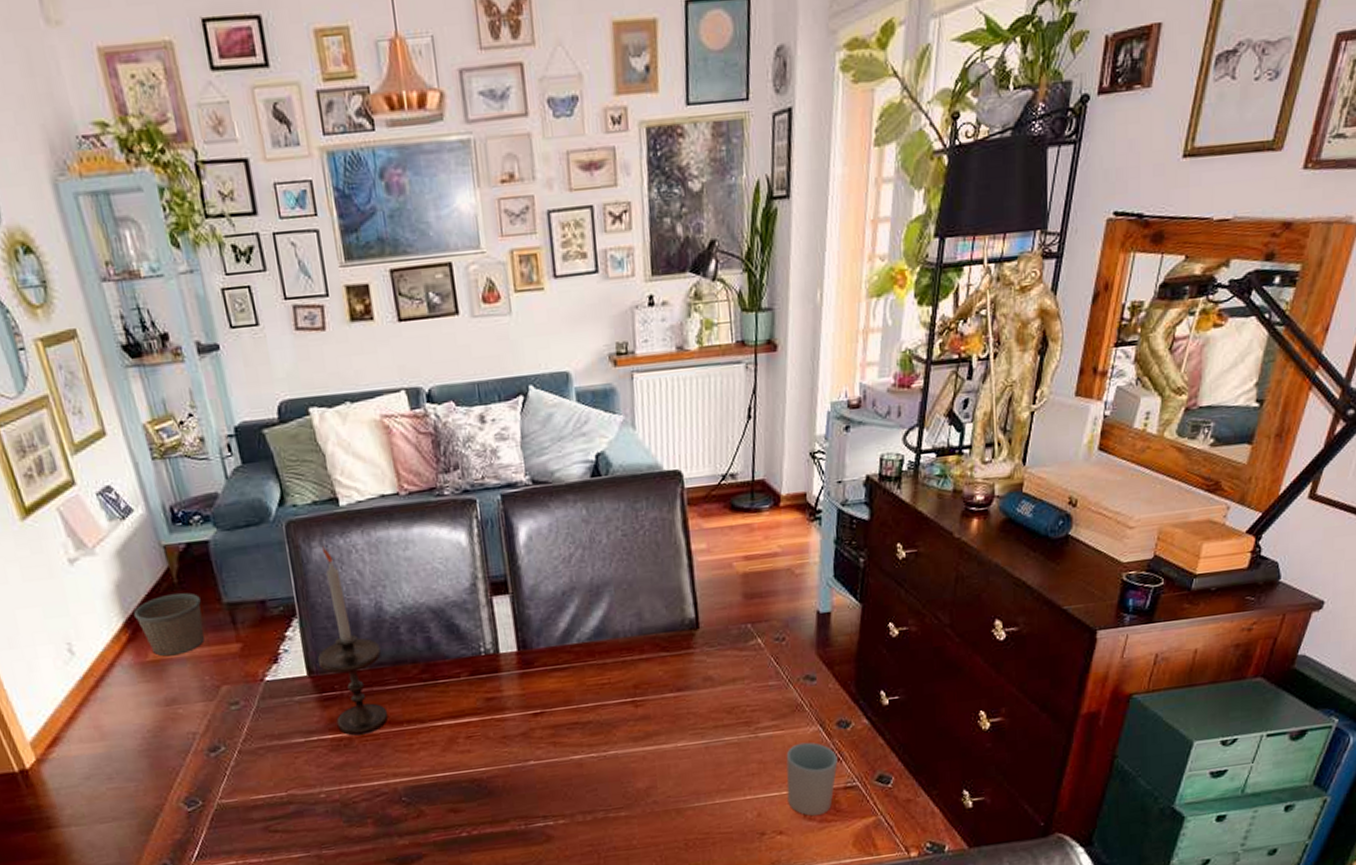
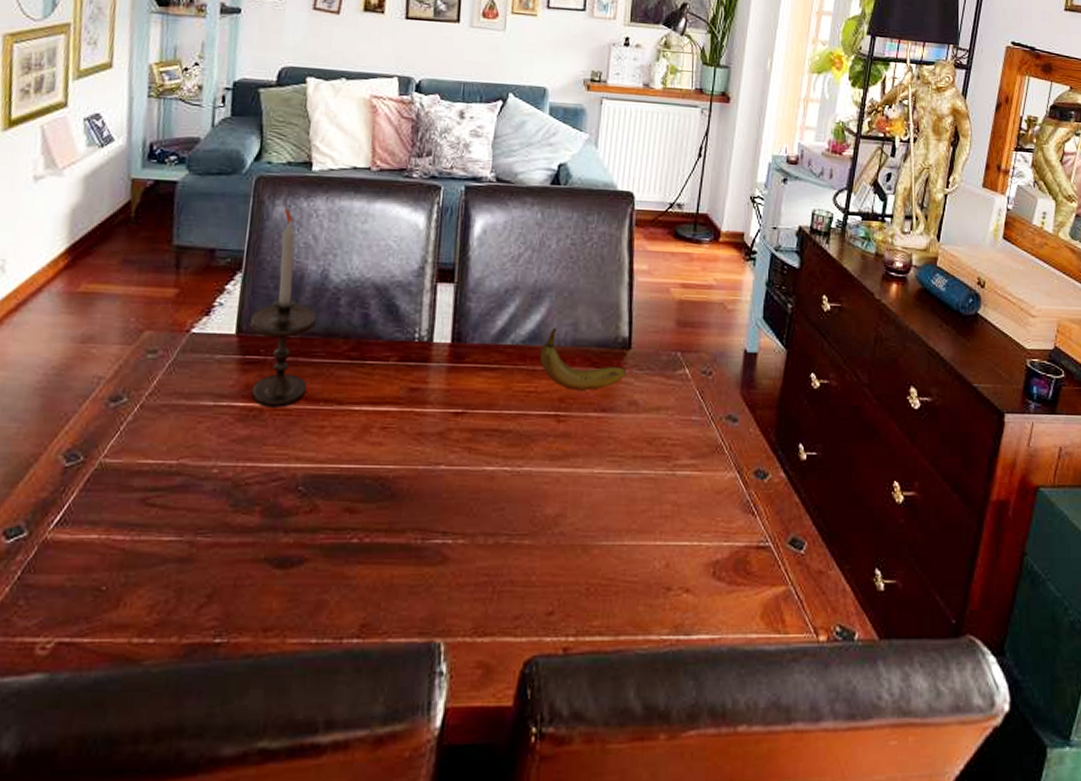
basket: present [134,592,204,657] -> none [80,227,152,291]
fruit: none [607,621,697,676] -> present [539,329,626,390]
mug: present [786,742,838,817] -> none [698,488,752,576]

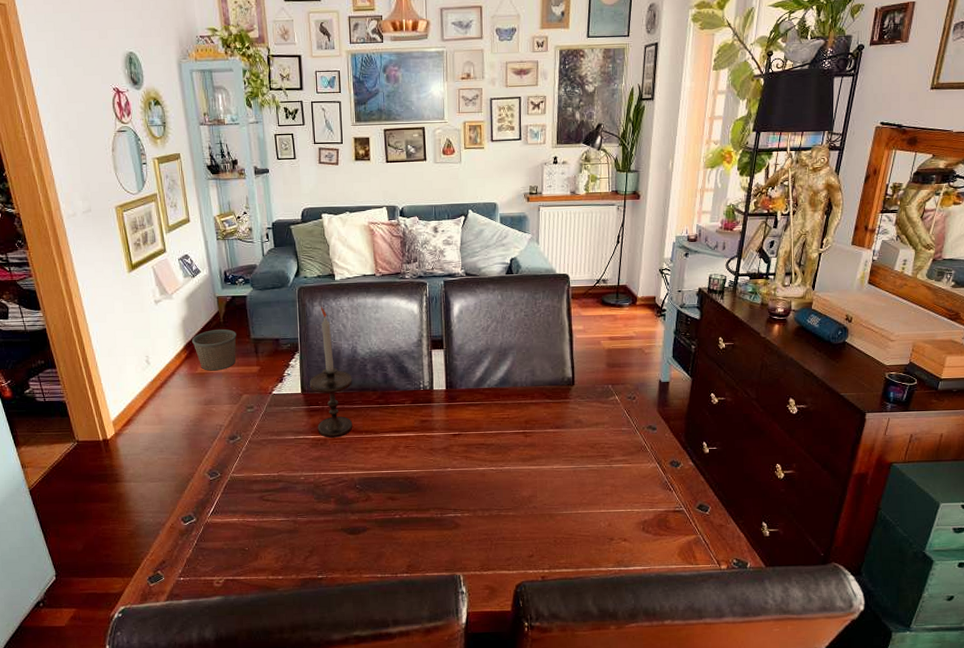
basket: none [80,227,152,291] -> present [192,329,237,371]
fruit: present [539,329,626,390] -> none [509,375,572,415]

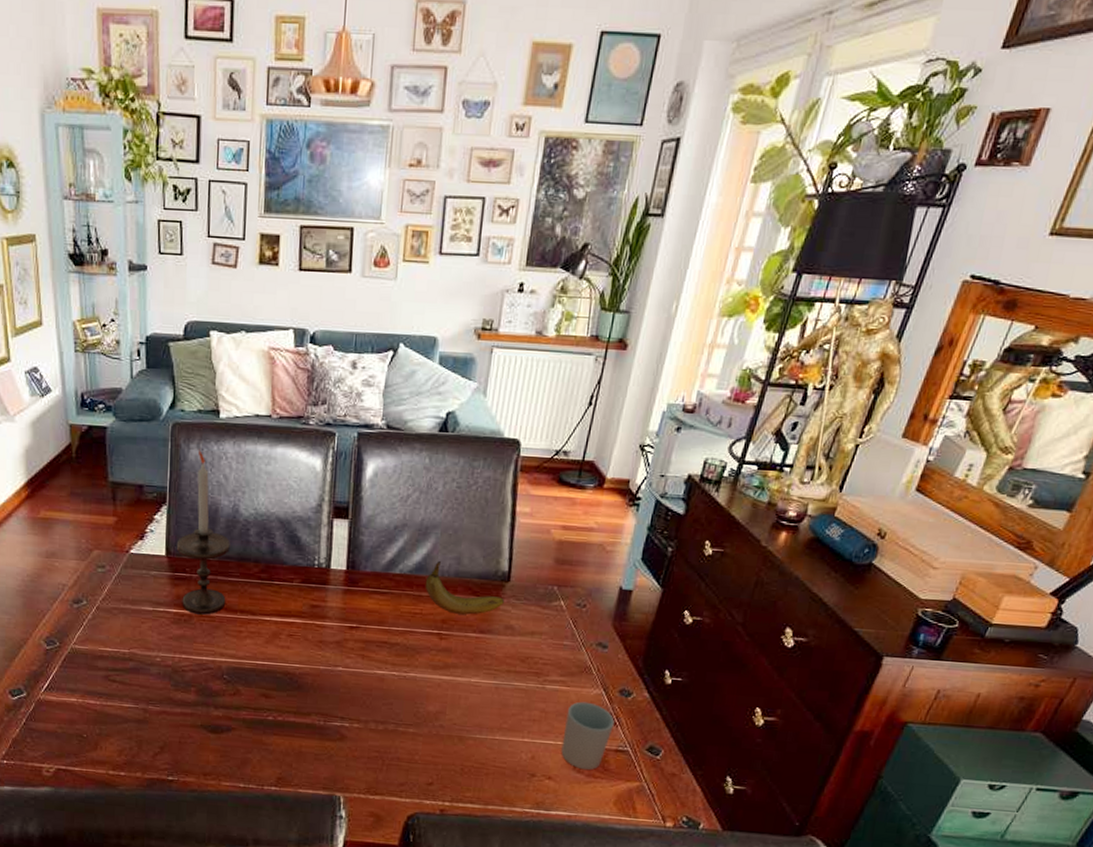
basket: present [192,329,237,371] -> none [36,466,91,517]
fruit: none [509,375,572,415] -> present [425,561,504,615]
mug: none [631,474,670,530] -> present [561,701,615,770]

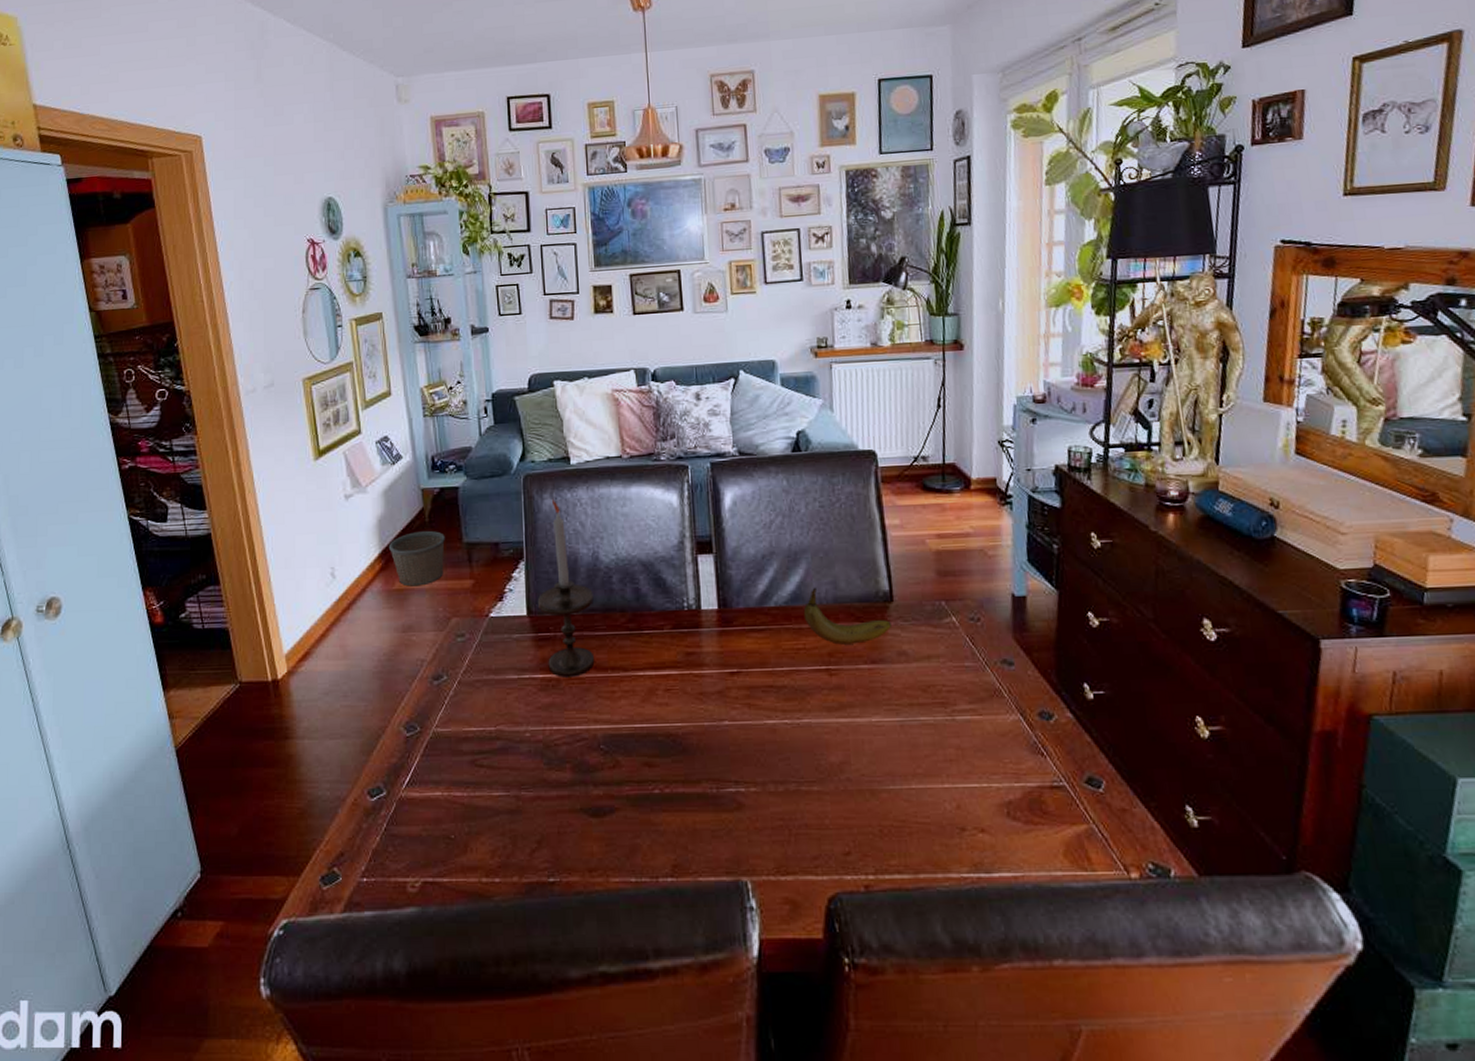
basket: none [36,466,91,517] -> present [389,531,445,587]
mug: present [561,701,615,770] -> none [985,731,1042,816]

